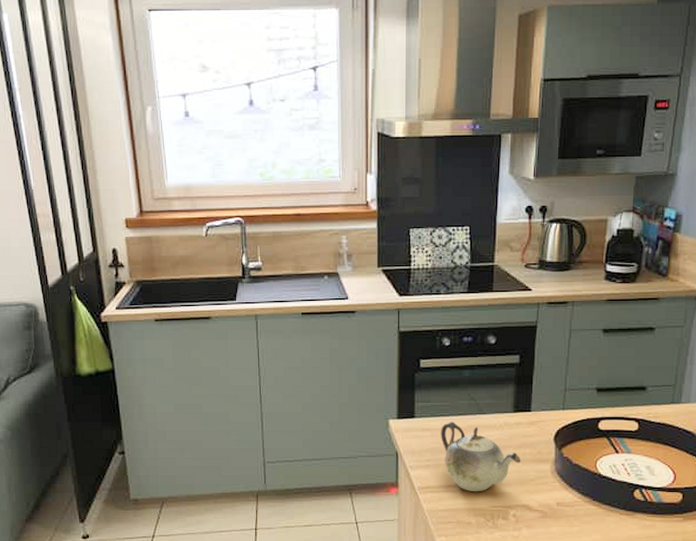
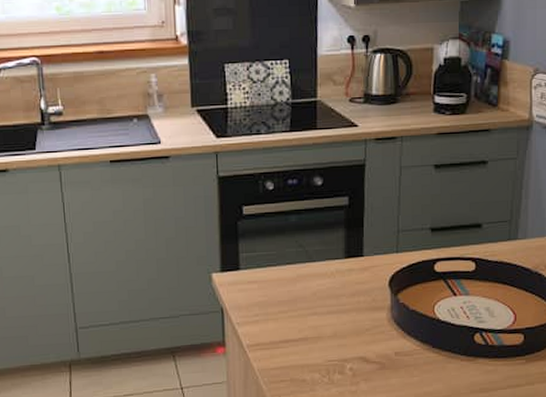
teapot: present [441,421,521,492] -> none [268,271,356,347]

